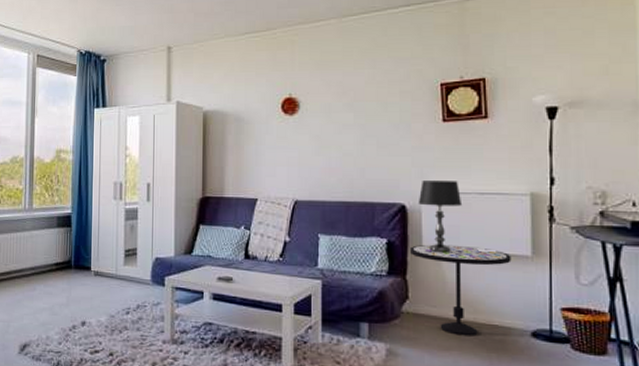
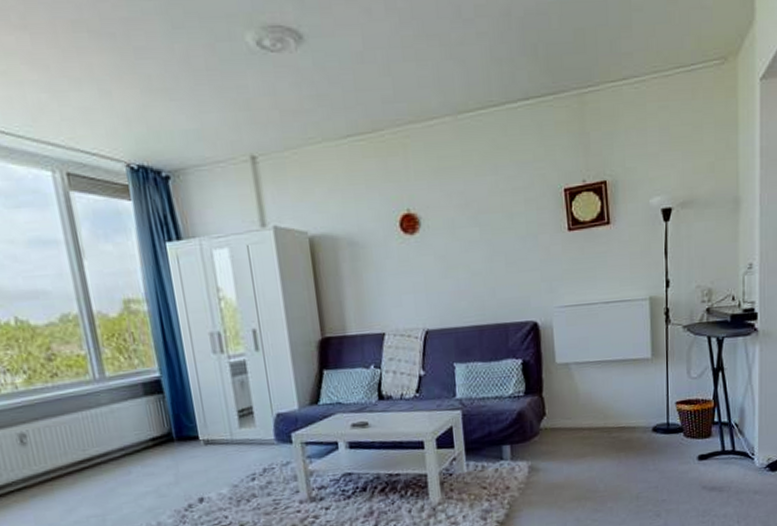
side table: present [409,244,511,336] -> none [543,356,635,442]
table lamp: present [418,180,463,253] -> none [549,292,590,367]

